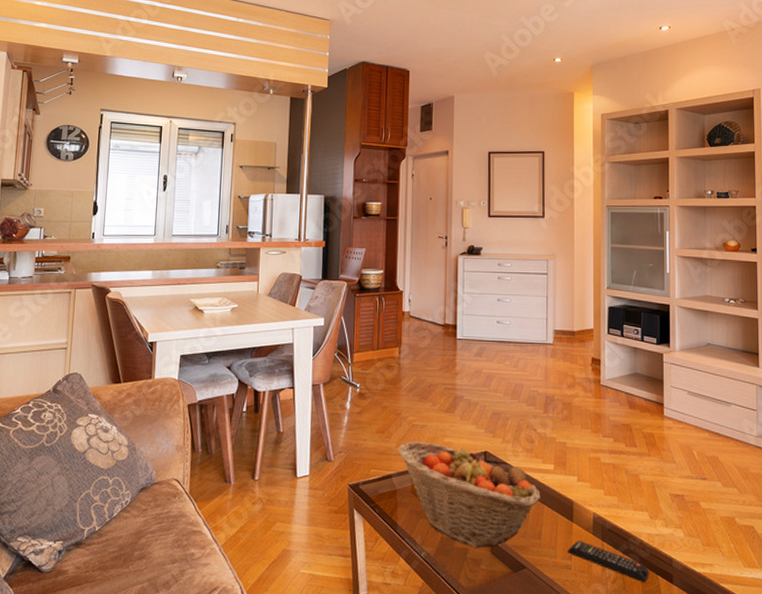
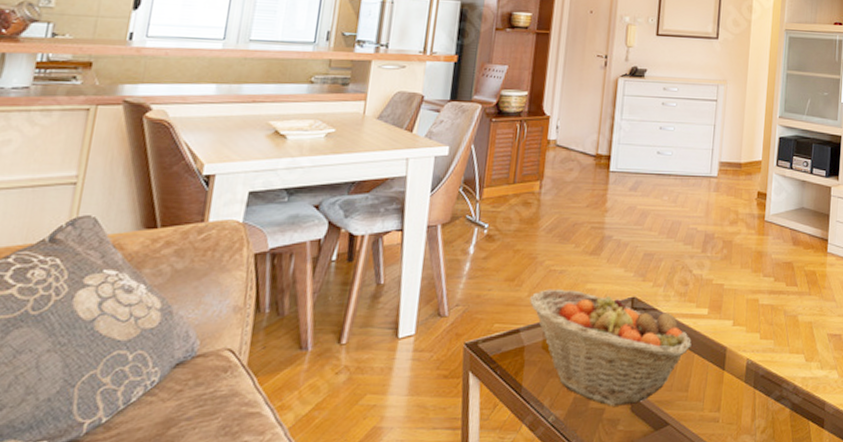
remote control: present [567,541,649,583] -> none [716,390,800,430]

